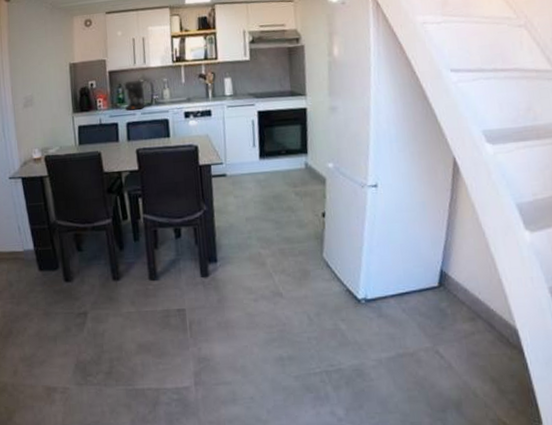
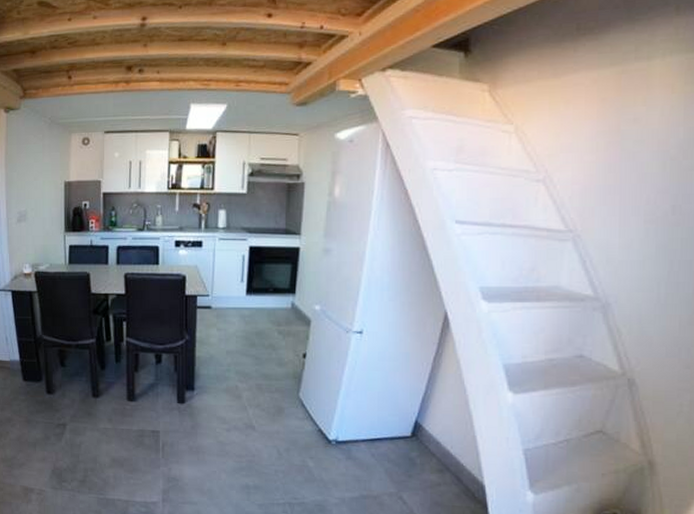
coffee maker: present [124,80,146,111] -> none [117,204,138,234]

